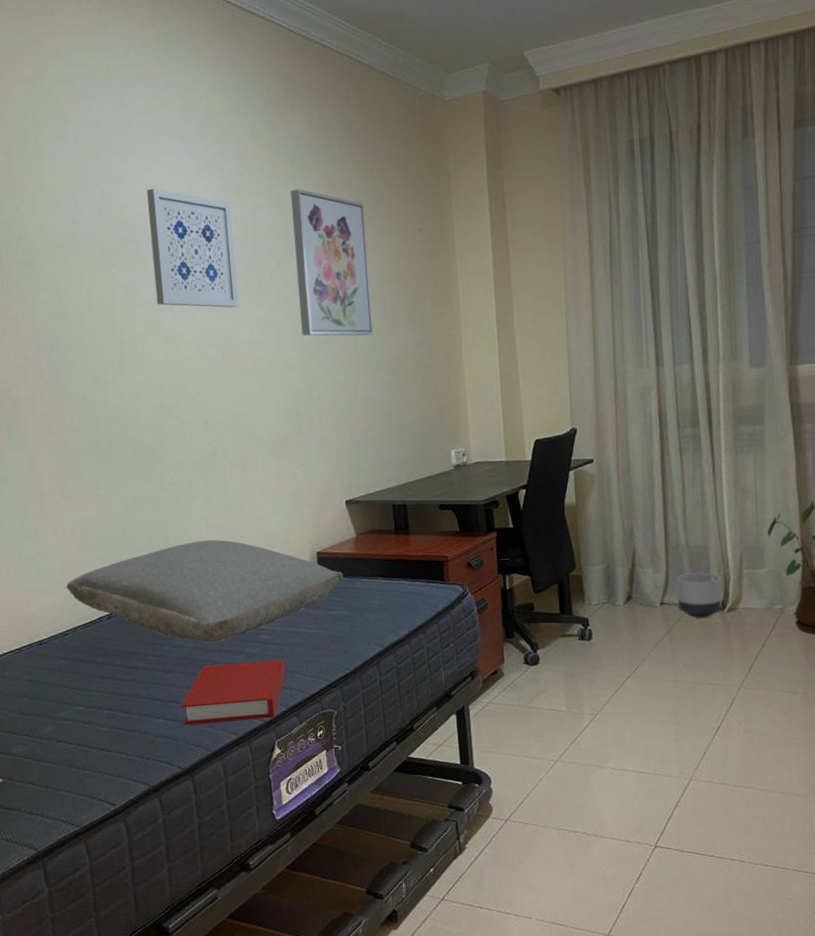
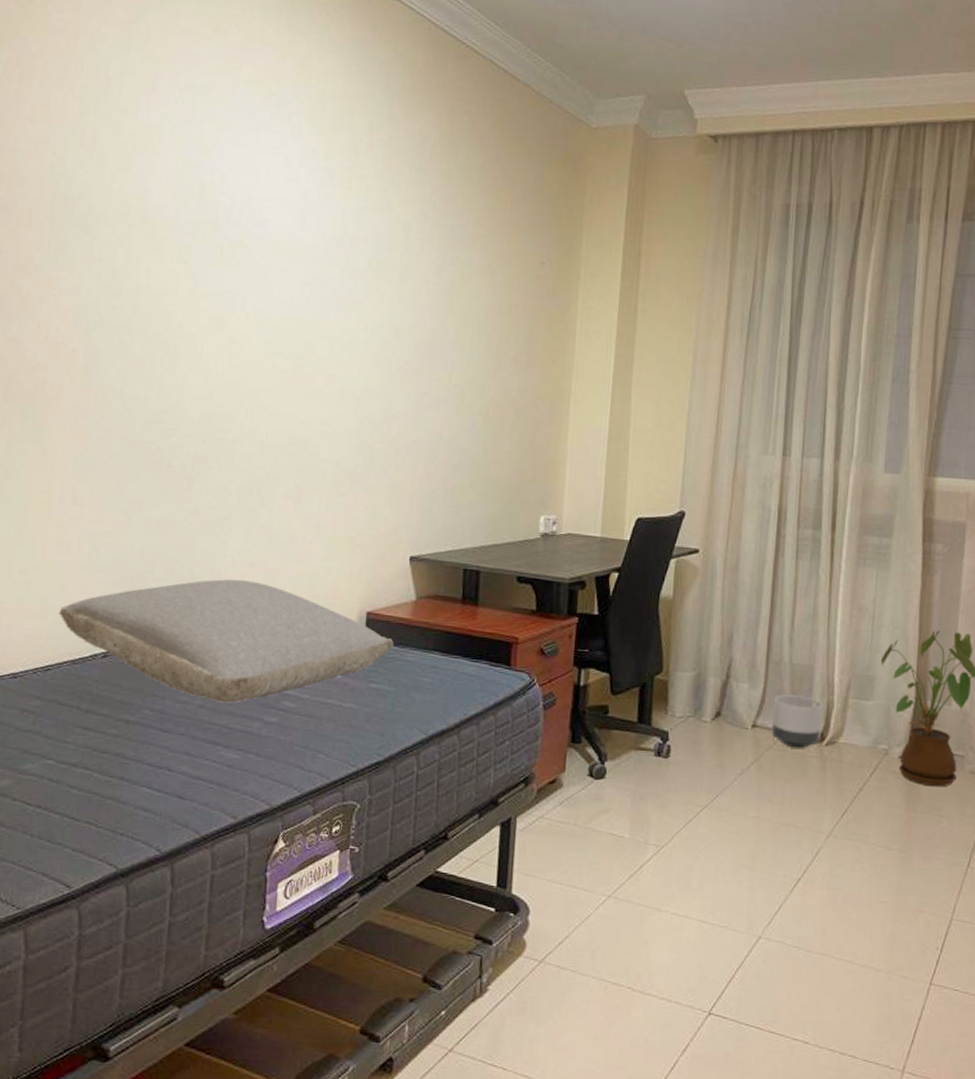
wall art: present [147,188,238,308] -> none [227,167,332,316]
book: present [180,660,286,726] -> none [171,730,308,804]
wall art: present [290,189,374,336] -> none [390,195,484,372]

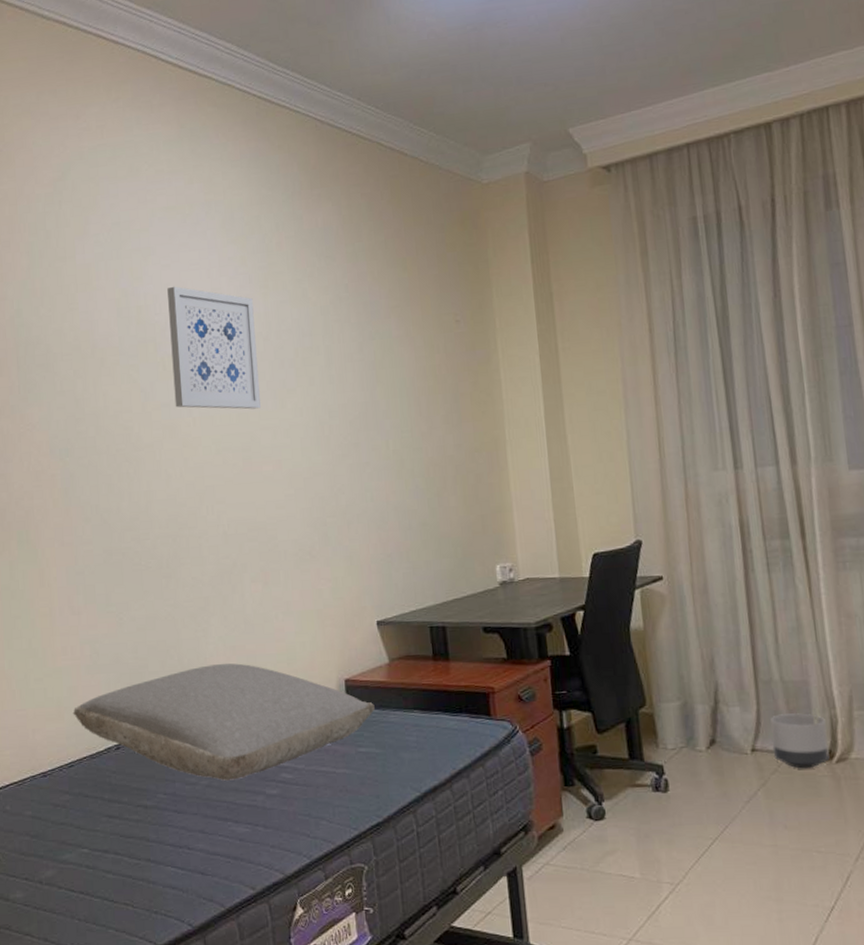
wall art: none [227,167,332,316] -> present [167,286,261,410]

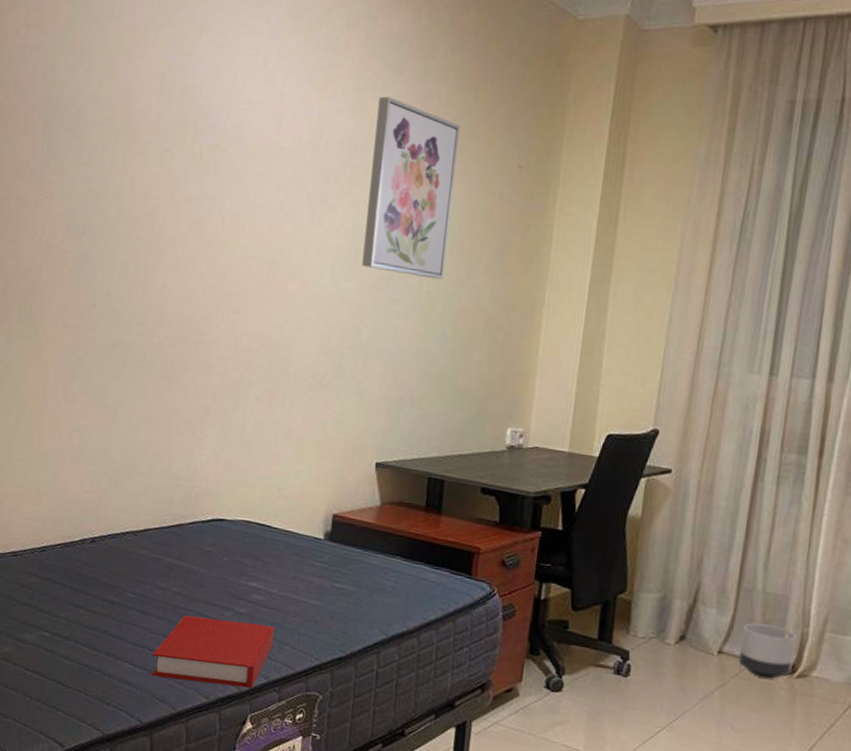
pillow: present [73,663,375,781] -> none [52,475,358,593]
wall art: present [167,286,261,410] -> none [206,69,308,221]
book: none [192,803,310,876] -> present [150,615,275,689]
wall art: none [317,282,407,439] -> present [362,96,460,280]

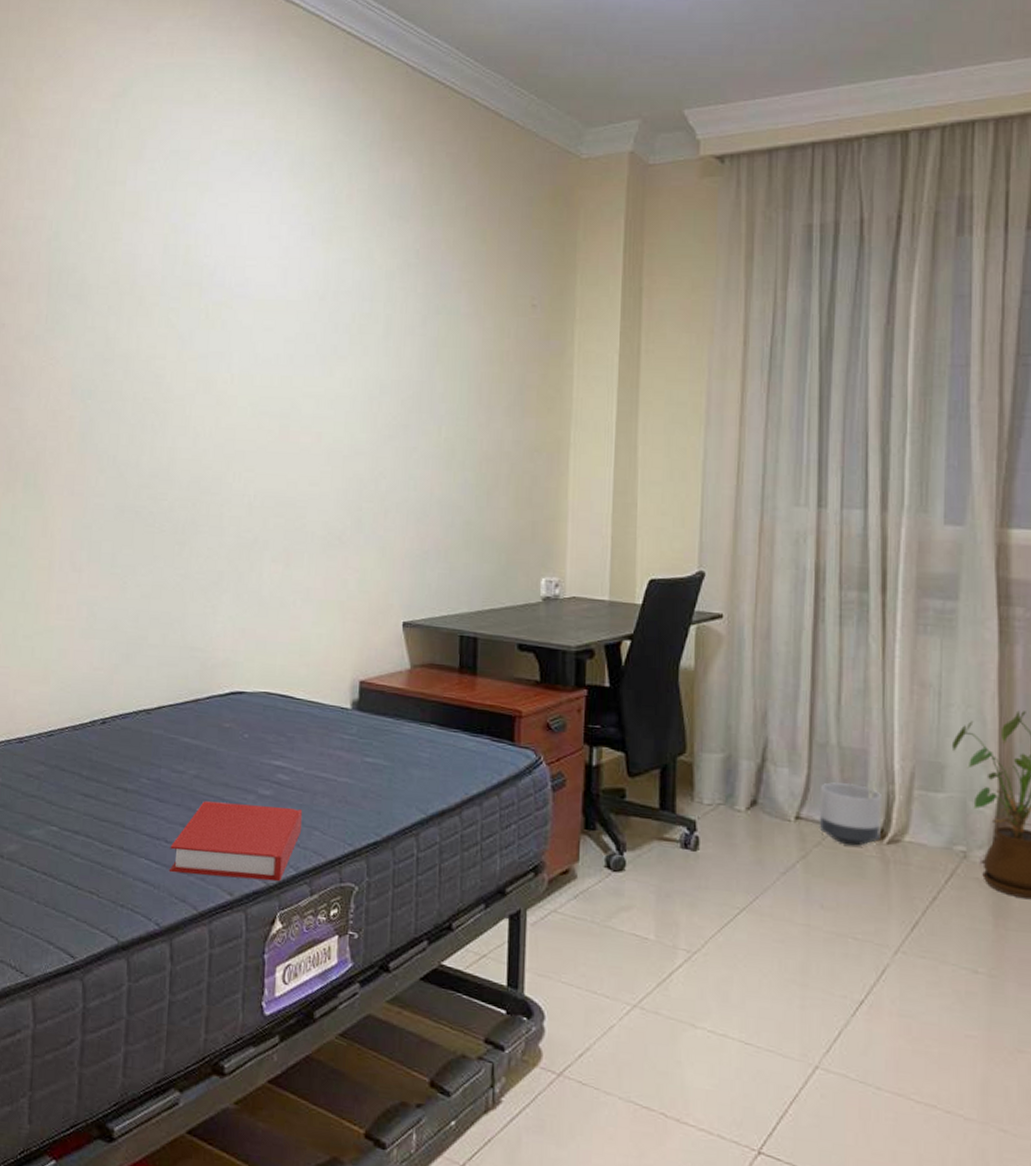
wall art: present [362,96,460,280] -> none [377,244,470,425]

